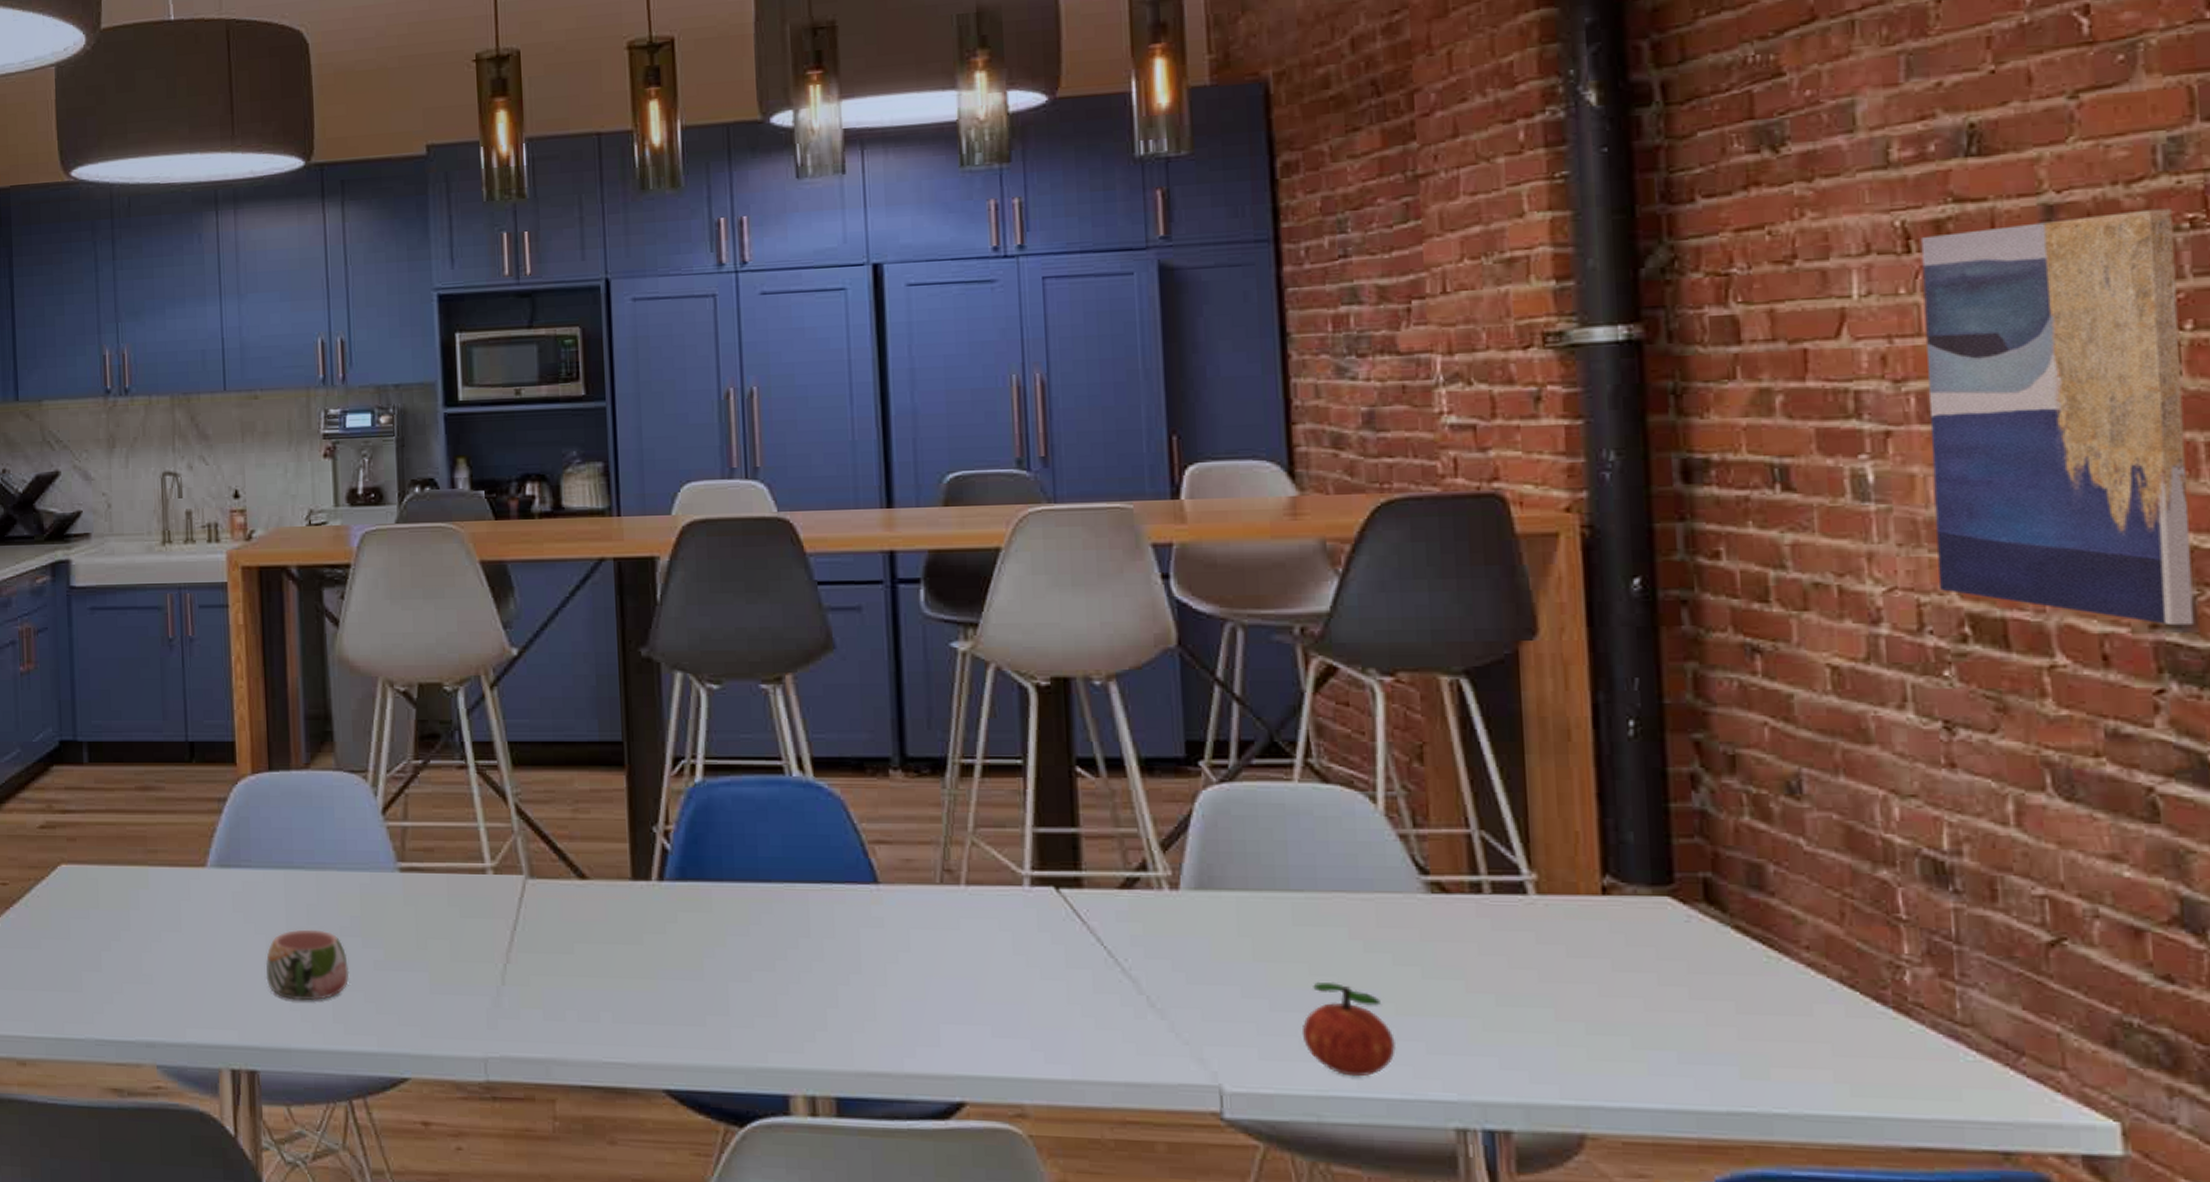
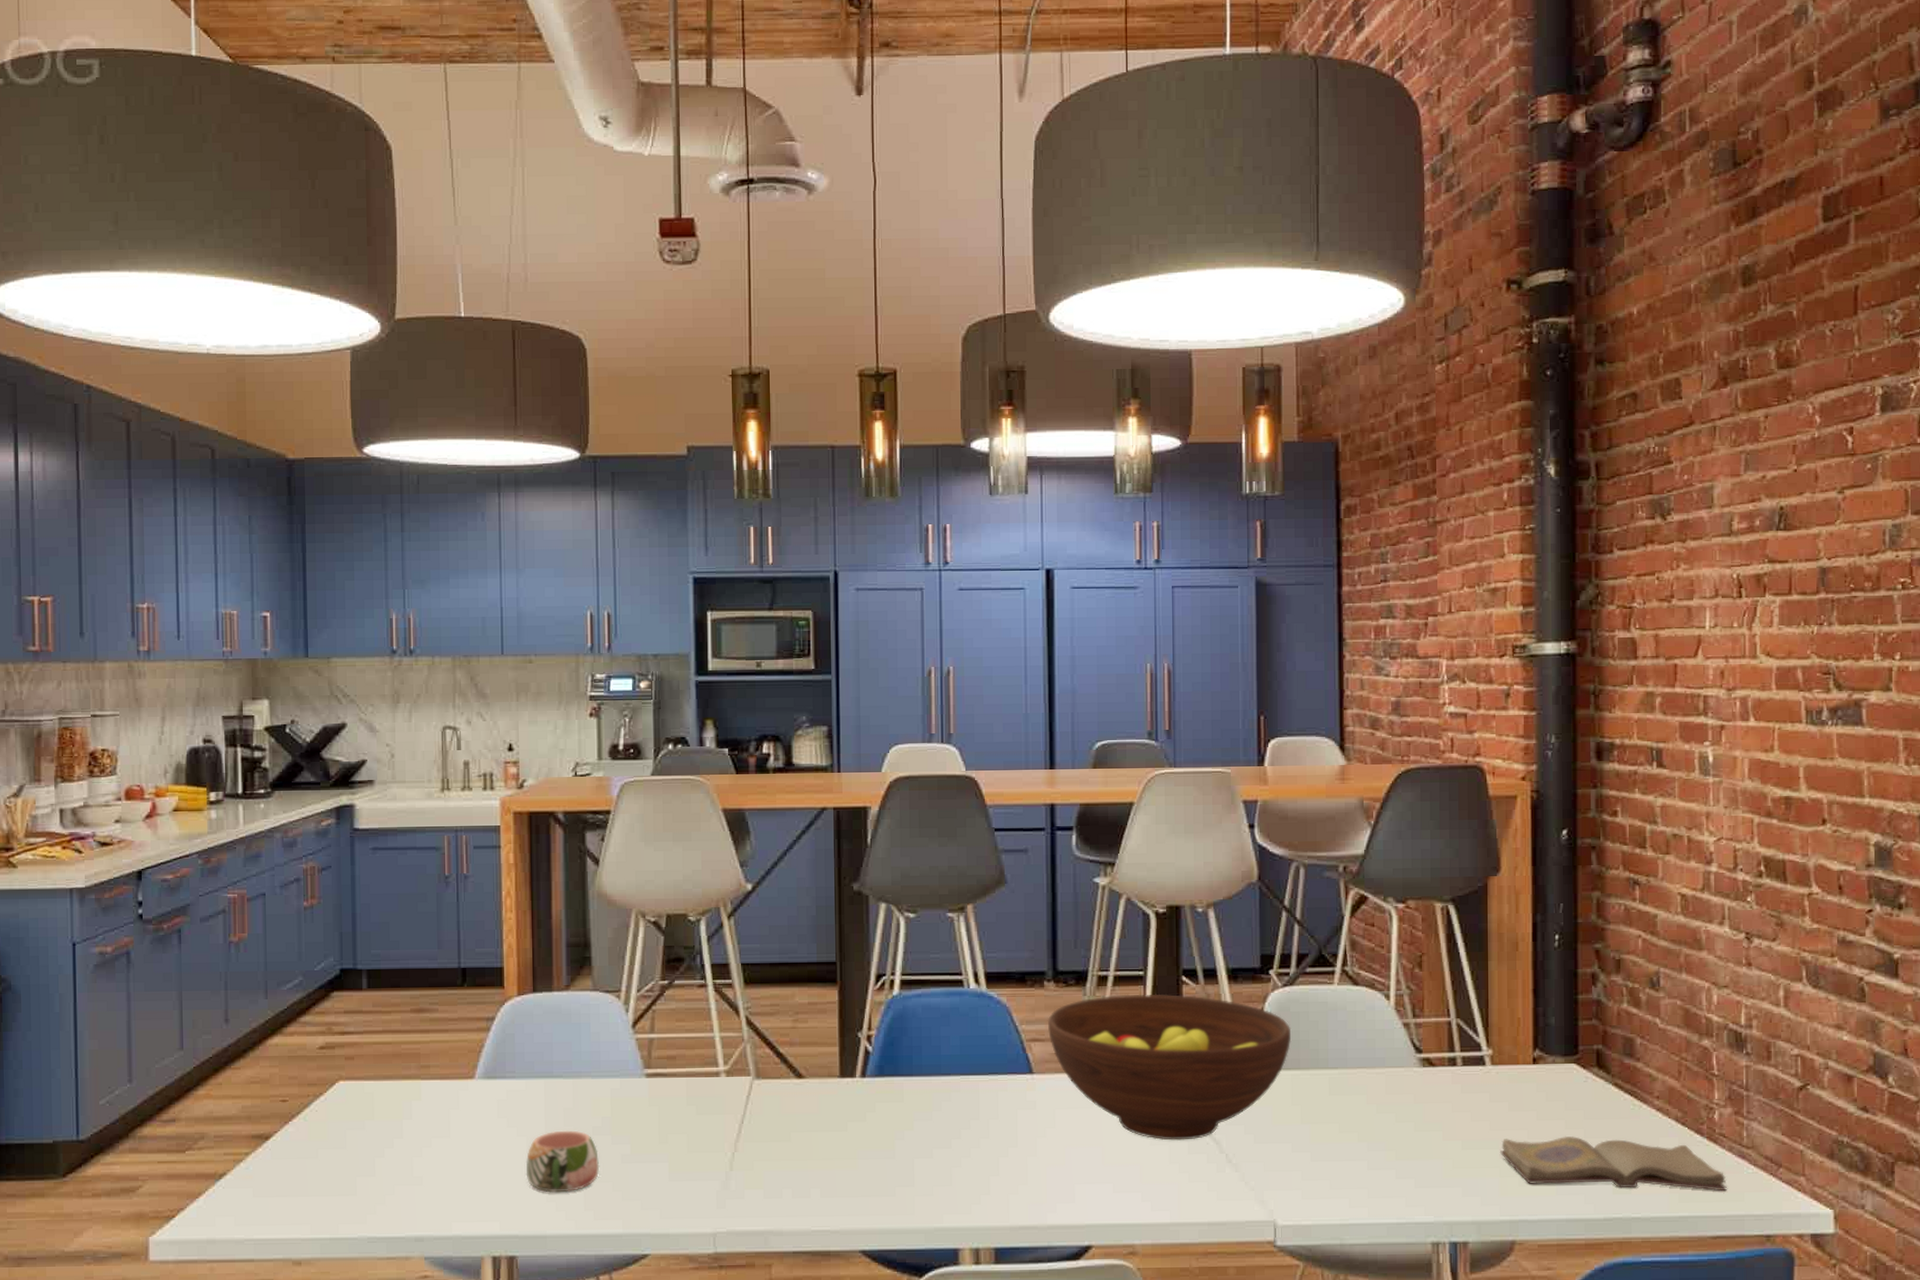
fruit bowl: none [894,788,1235,976] -> present [1047,994,1292,1141]
apple: present [1301,981,1396,1077] -> none [1332,1136,1395,1208]
diary: none [1556,994,1931,1086] -> present [1500,1135,1727,1192]
wall art: present [1920,208,2195,626] -> none [1747,574,1892,865]

